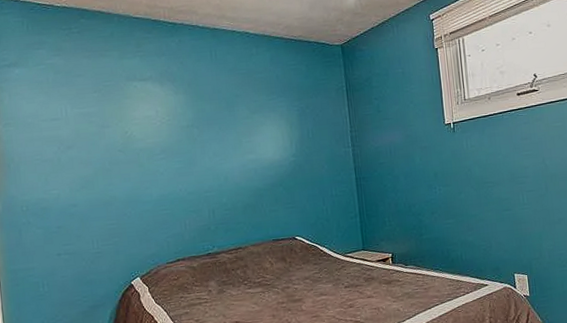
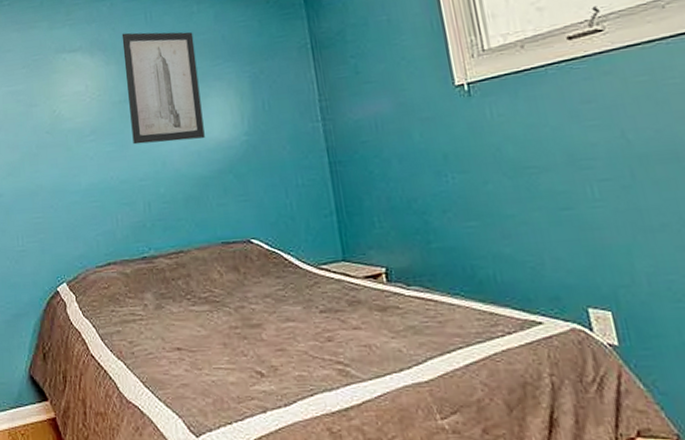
wall art: none [189,67,261,163] -> present [121,32,205,145]

